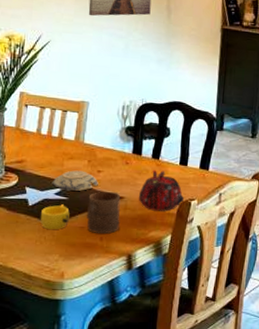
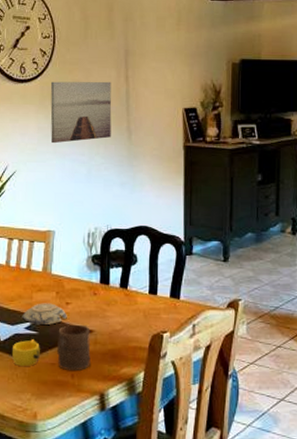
teapot: present [139,170,184,211] -> none [109,300,155,345]

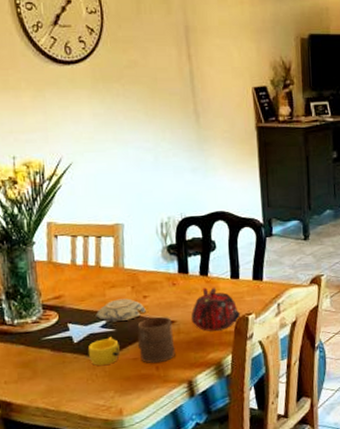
wall art: present [50,81,112,144] -> none [102,61,177,131]
teapot: none [109,300,155,345] -> present [192,287,240,331]

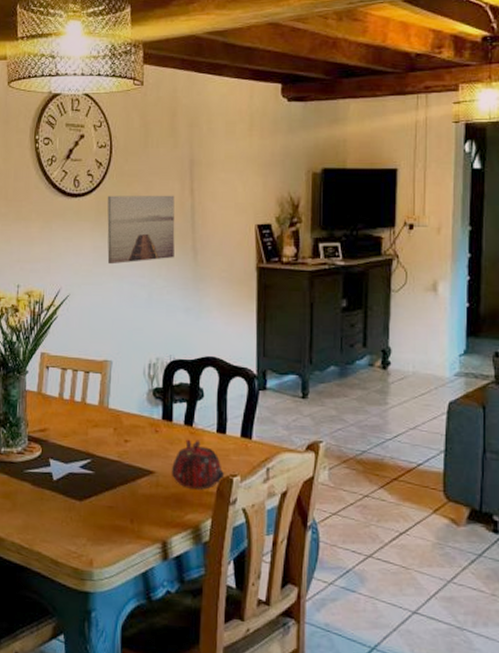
cup: present [88,337,120,365] -> none [65,479,96,509]
decorative bowl: present [95,298,146,323] -> none [76,440,126,465]
wall art: none [102,61,177,131] -> present [107,195,175,265]
cup: present [137,316,175,364] -> none [115,464,152,516]

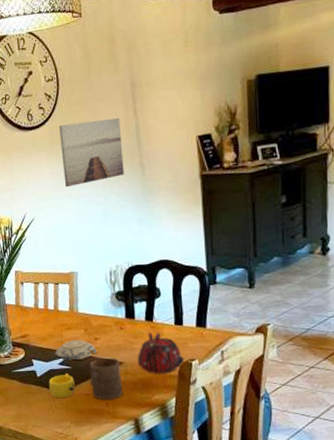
cup: none [65,479,96,509] -> present [48,373,75,398]
decorative bowl: none [76,440,126,465] -> present [54,340,97,361]
cup: none [115,464,152,516] -> present [90,357,123,400]

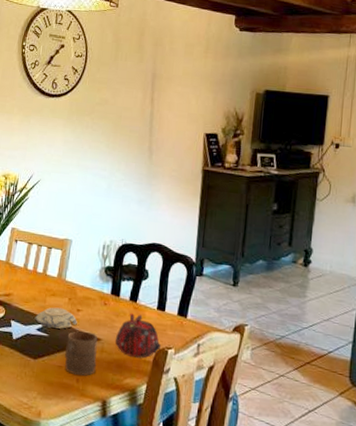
cup: present [48,373,75,398] -> none [22,340,49,366]
wall art: present [58,117,124,188] -> none [75,98,137,157]

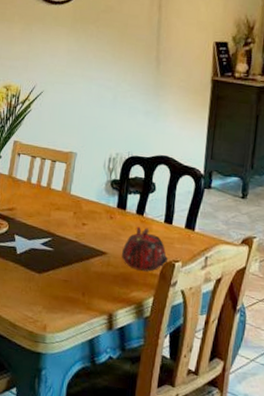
decorative bowl: present [34,307,77,329] -> none [38,221,83,243]
cup: present [65,331,98,376] -> none [70,245,104,290]

